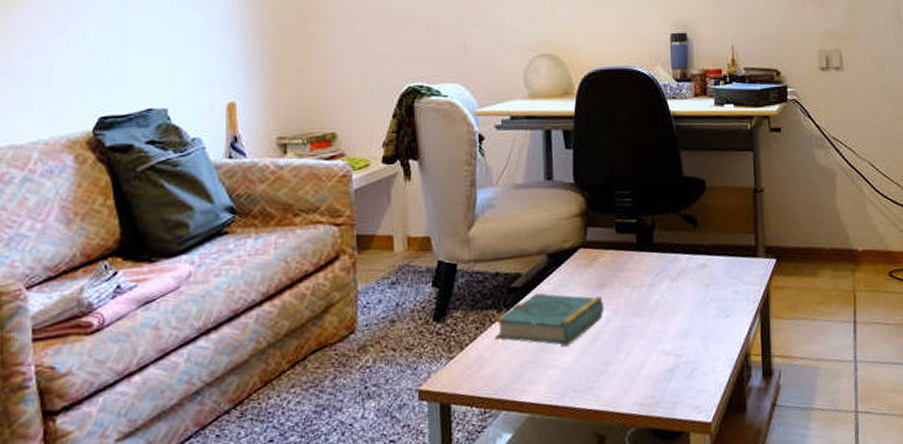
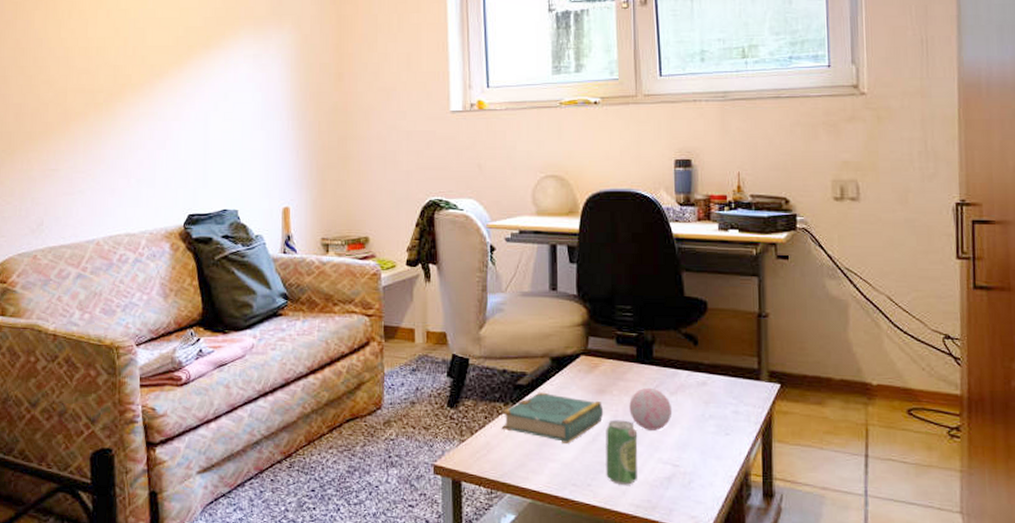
beverage can: none [607,313,640,384] -> present [605,420,638,485]
decorative ball: none [630,275,674,322] -> present [629,387,673,431]

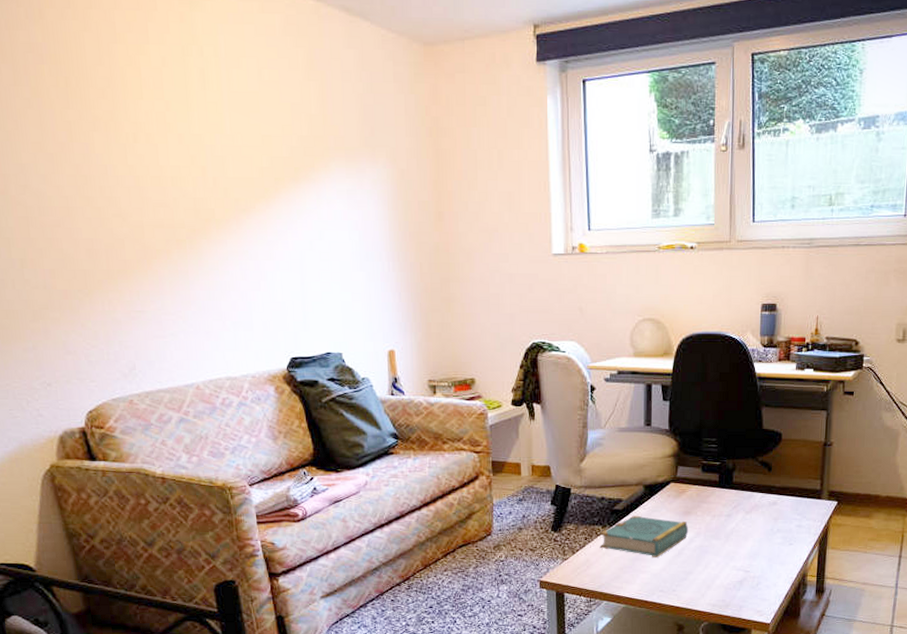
beverage can: present [605,420,638,485] -> none [689,536,717,589]
decorative ball: present [629,387,673,431] -> none [710,508,747,544]

